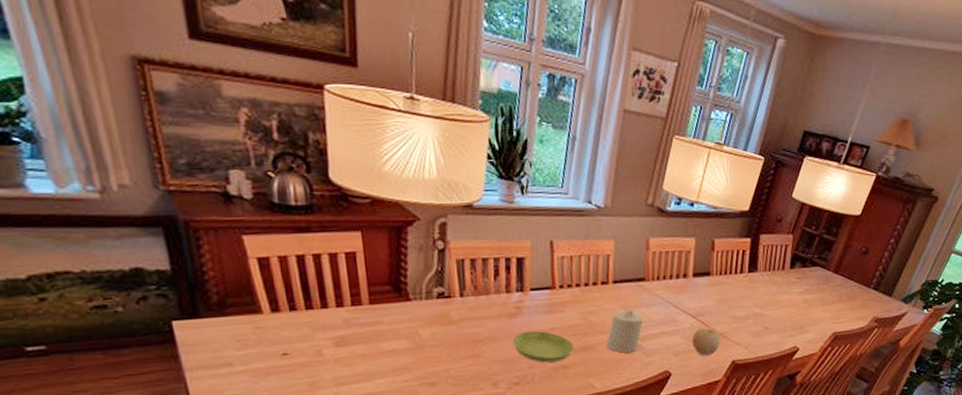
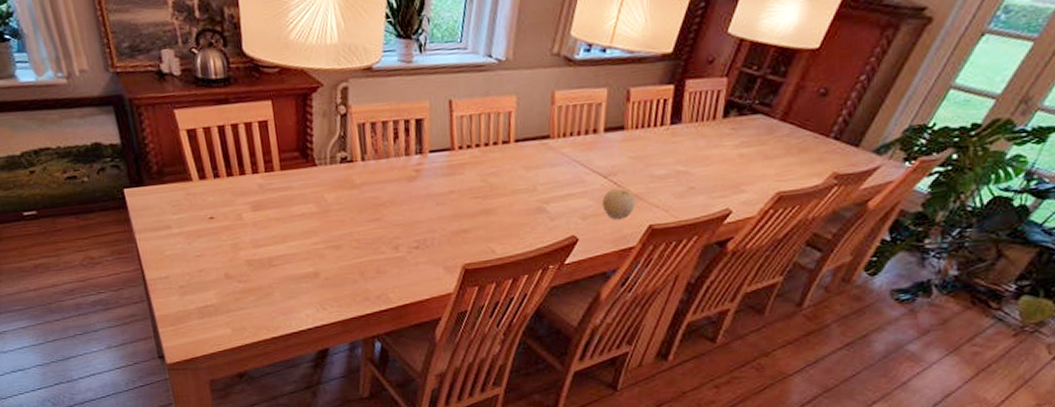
saucer: present [513,331,574,363] -> none [412,194,474,227]
candle: present [606,310,644,353] -> none [507,170,548,217]

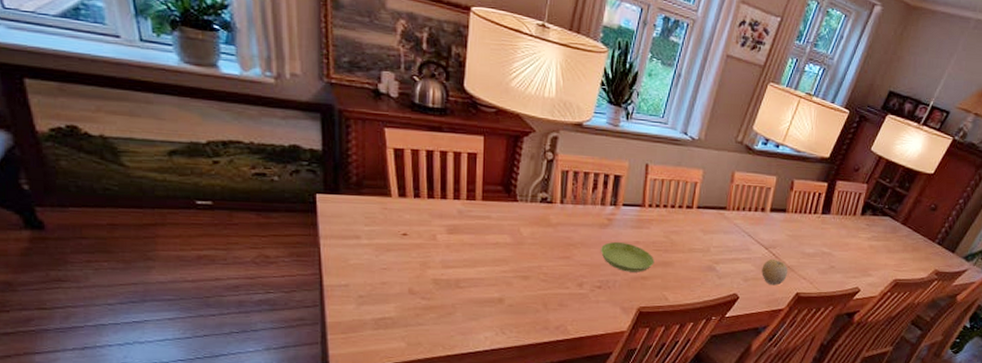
saucer: none [412,194,474,227] -> present [601,242,654,273]

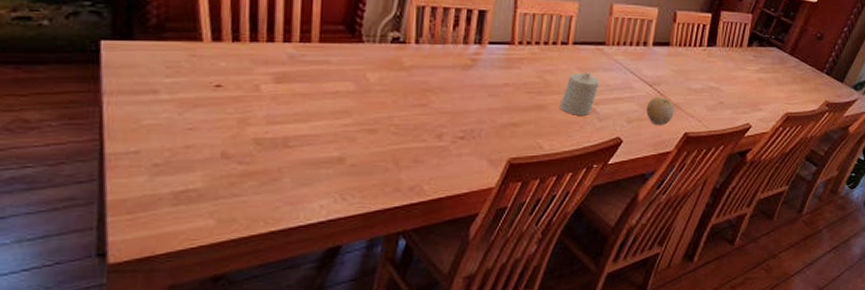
saucer: present [601,242,654,273] -> none [464,85,526,119]
candle: none [683,234,720,273] -> present [559,72,600,115]

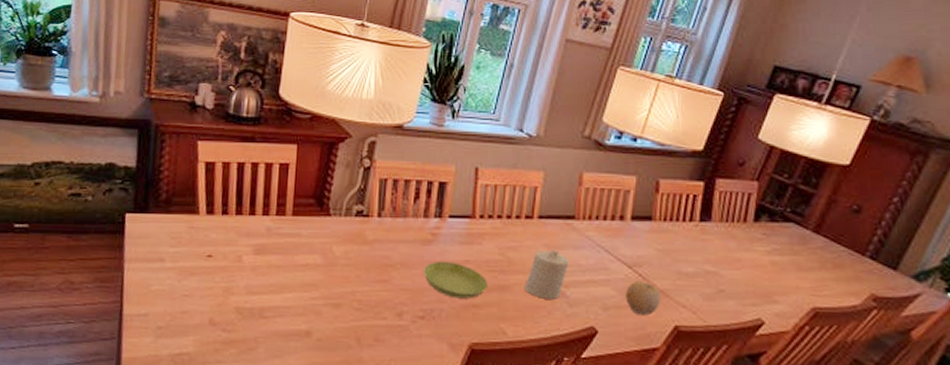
saucer: none [464,85,526,119] -> present [424,262,488,299]

